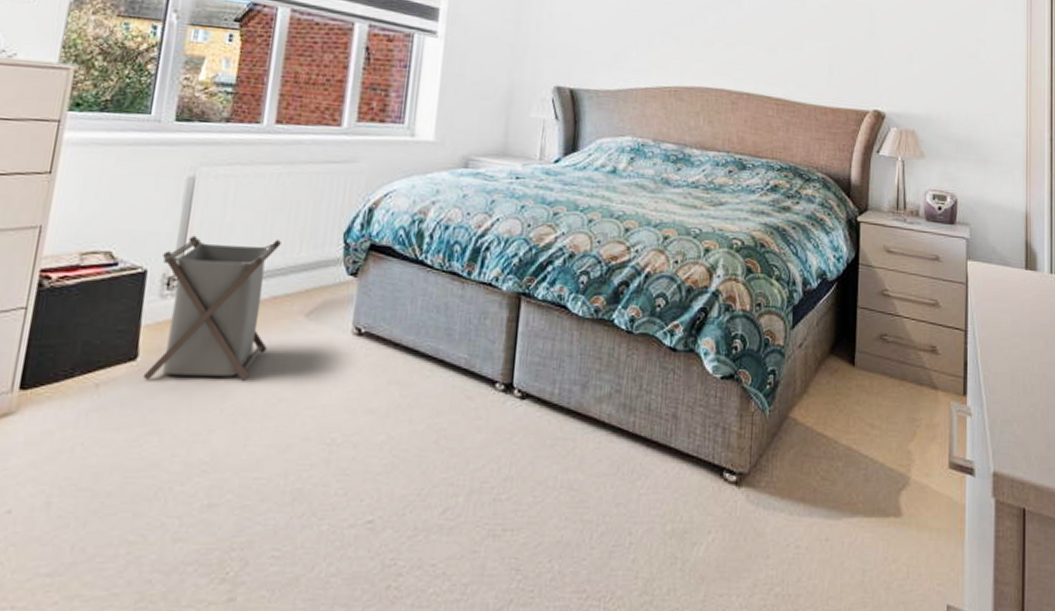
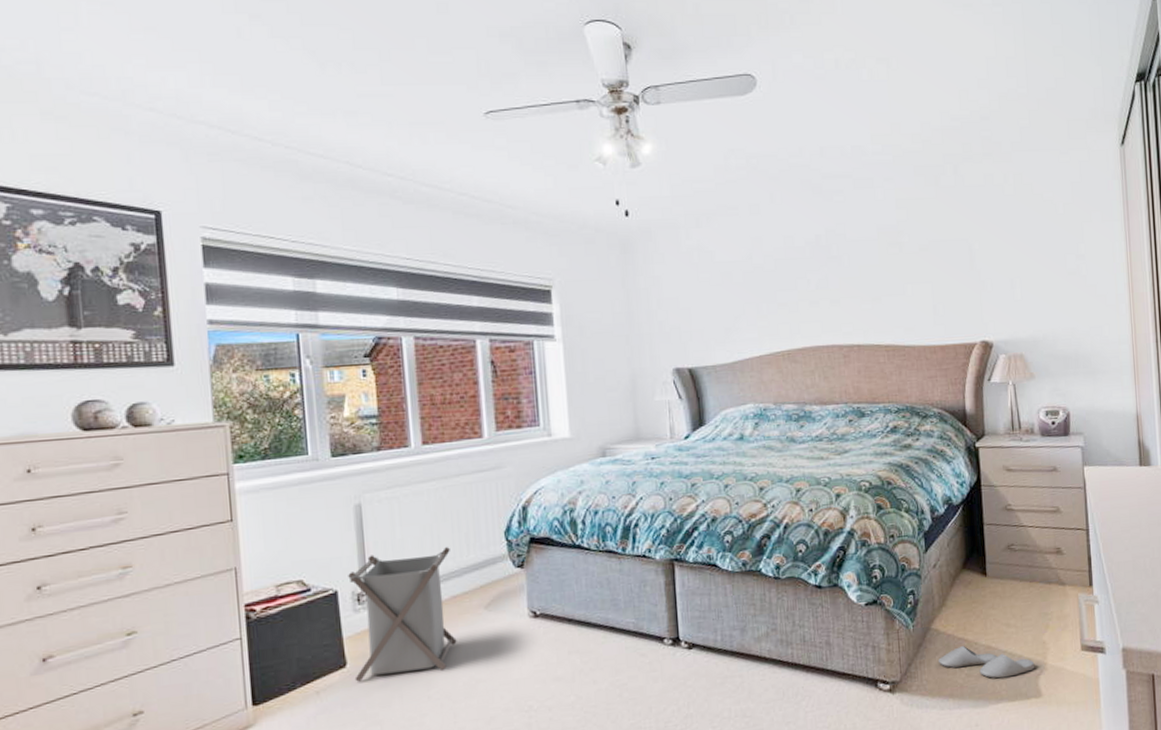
slippers: none [793,442,897,487] -> present [939,645,1035,679]

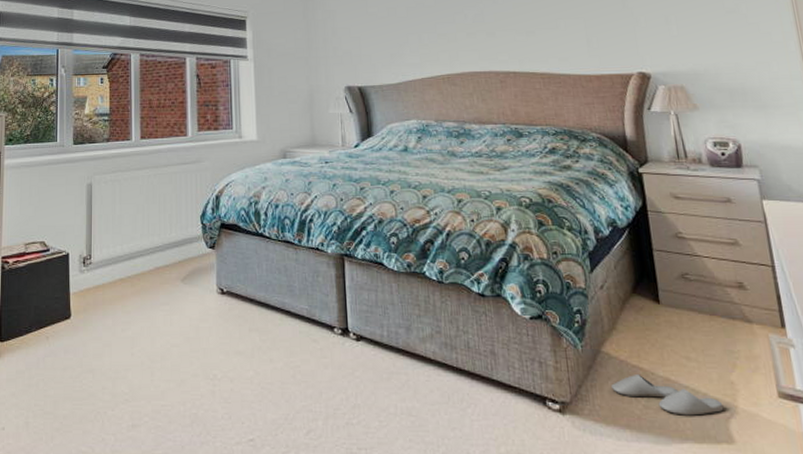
laundry basket: present [348,547,457,682] -> none [76,225,157,333]

